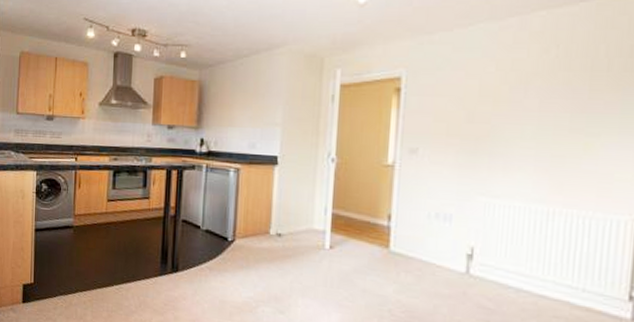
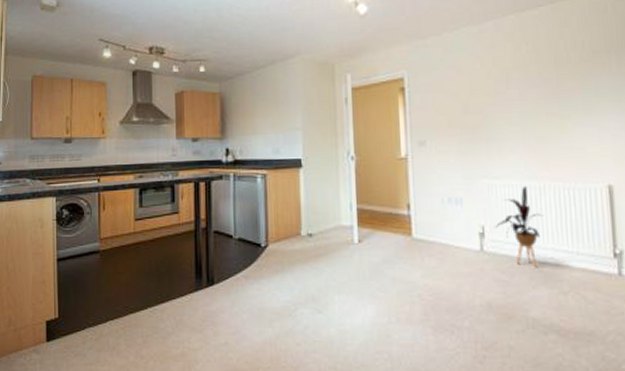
house plant: none [486,210,549,300] -> present [495,187,545,268]

